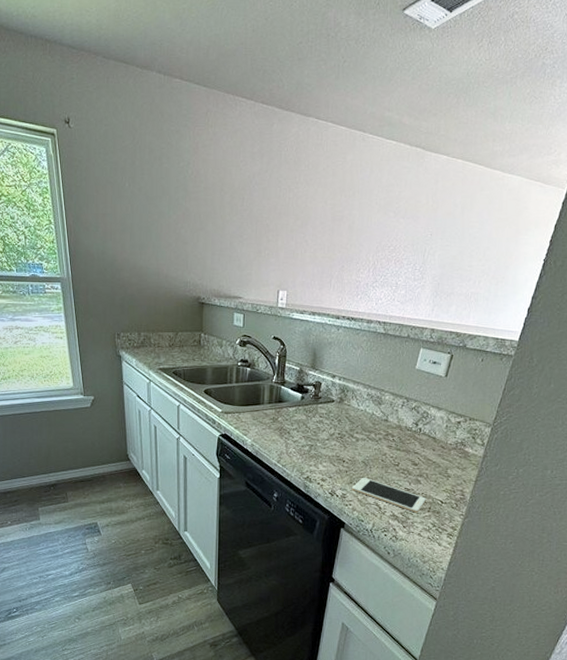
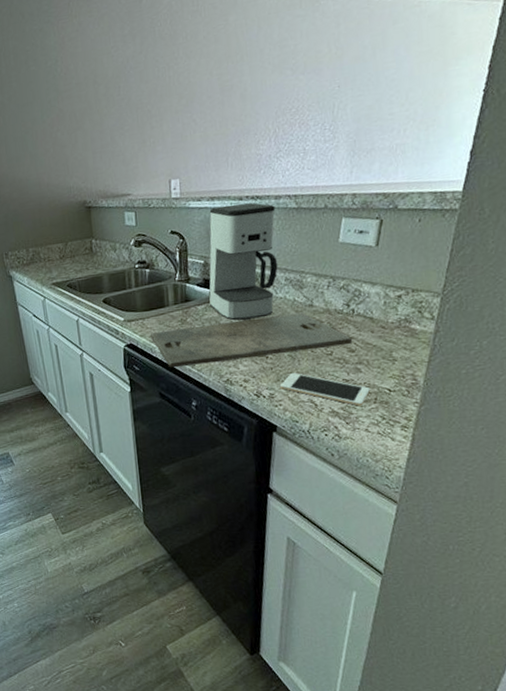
cutting board: none [243,425,417,461] -> present [150,312,353,368]
coffee maker: none [299,321,366,426] -> present [209,202,278,321]

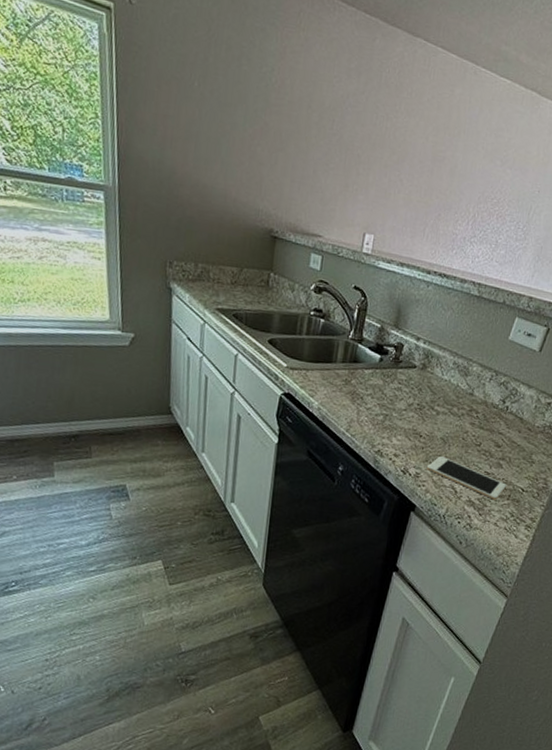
cutting board: present [150,312,353,368] -> none [310,386,501,439]
coffee maker: present [209,202,278,321] -> none [376,273,459,396]

